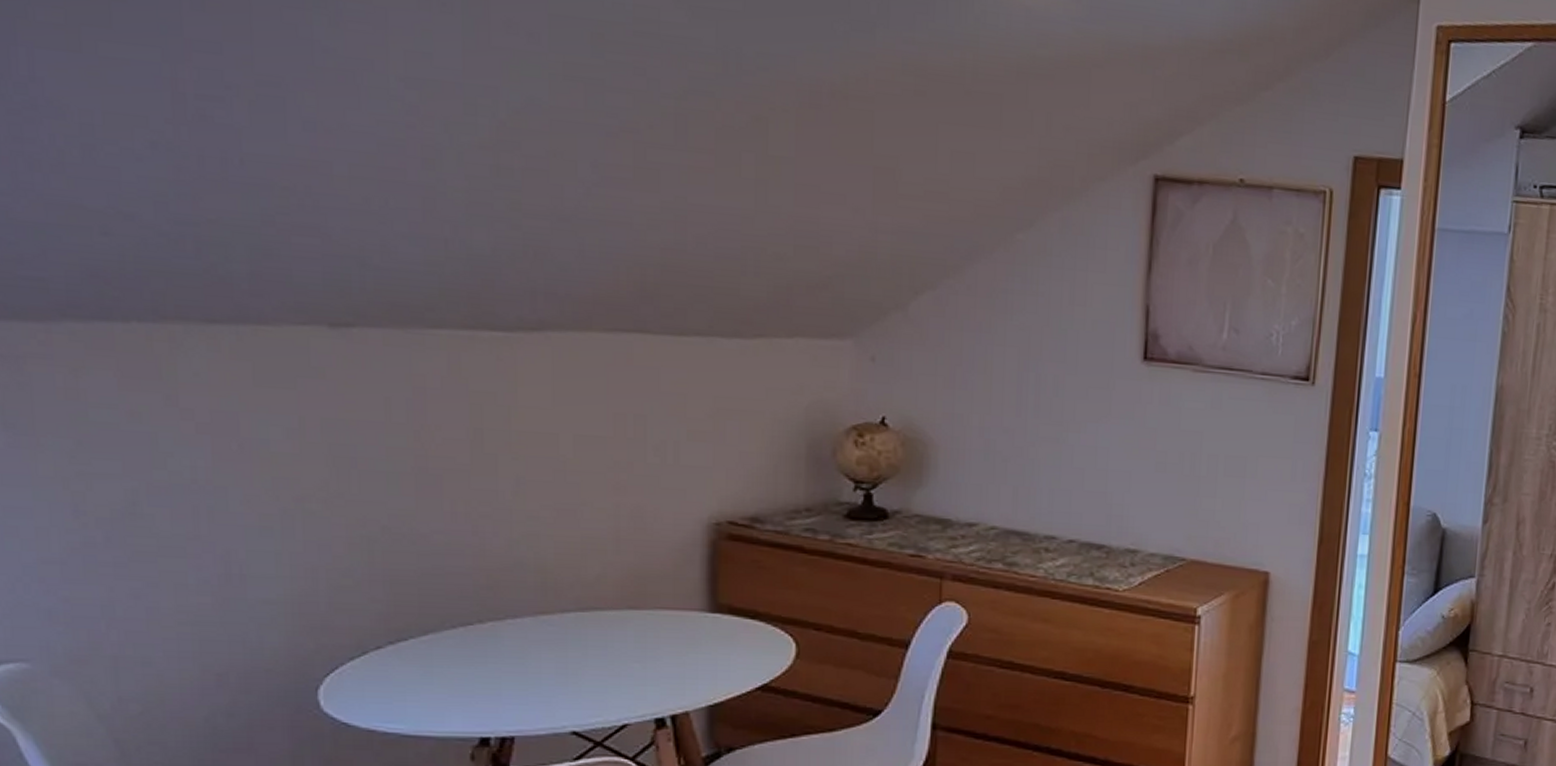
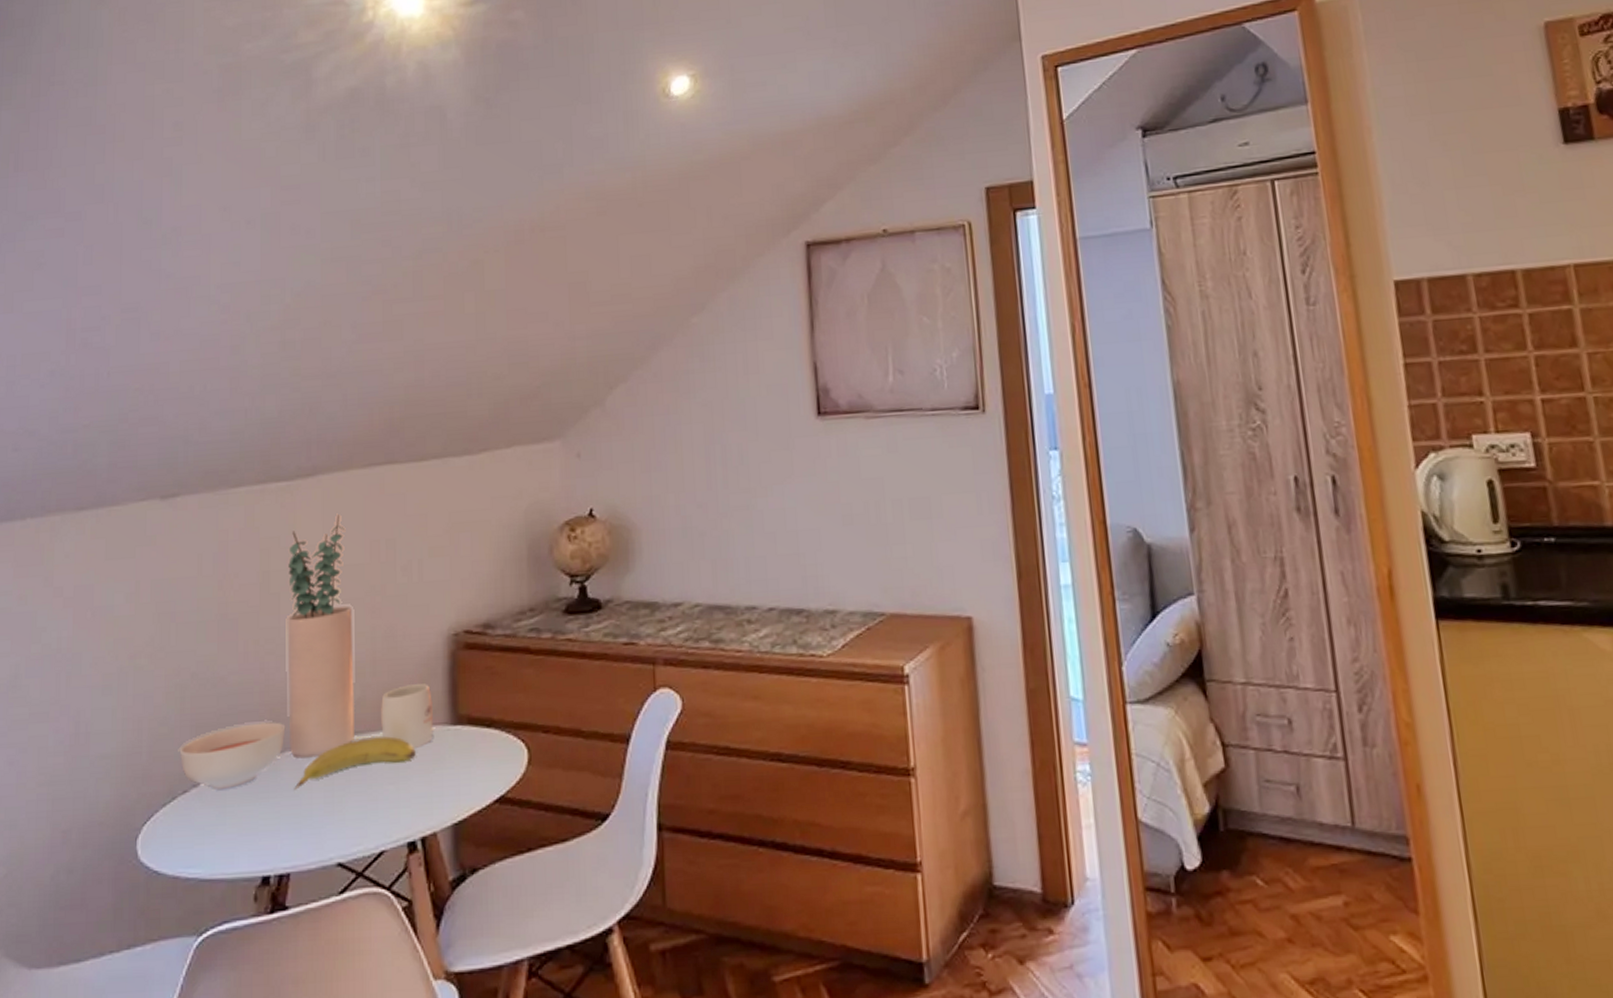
bowl: none [369,587,507,650] -> present [179,722,286,791]
vase: none [507,379,593,629] -> present [287,514,354,759]
fruit: none [518,615,666,658] -> present [294,736,416,790]
mug: none [626,568,688,632] -> present [381,684,433,750]

